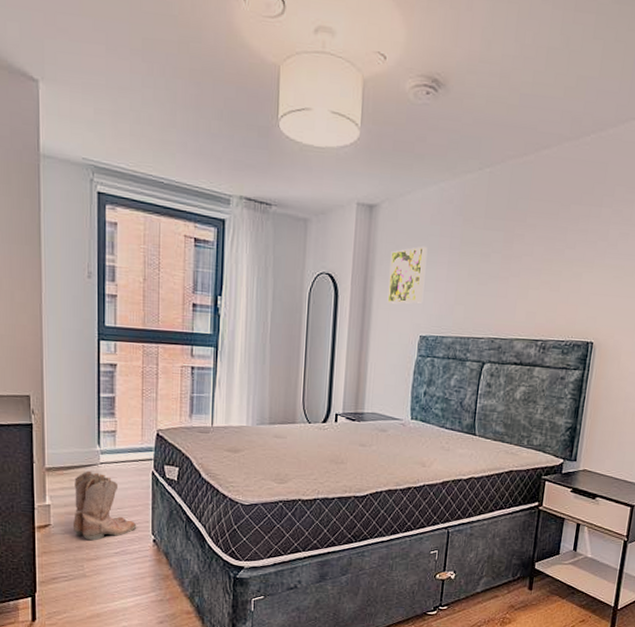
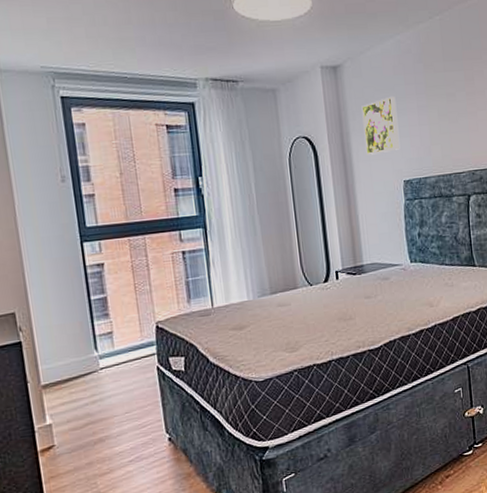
boots: present [74,470,137,541] -> none [74,378,149,455]

